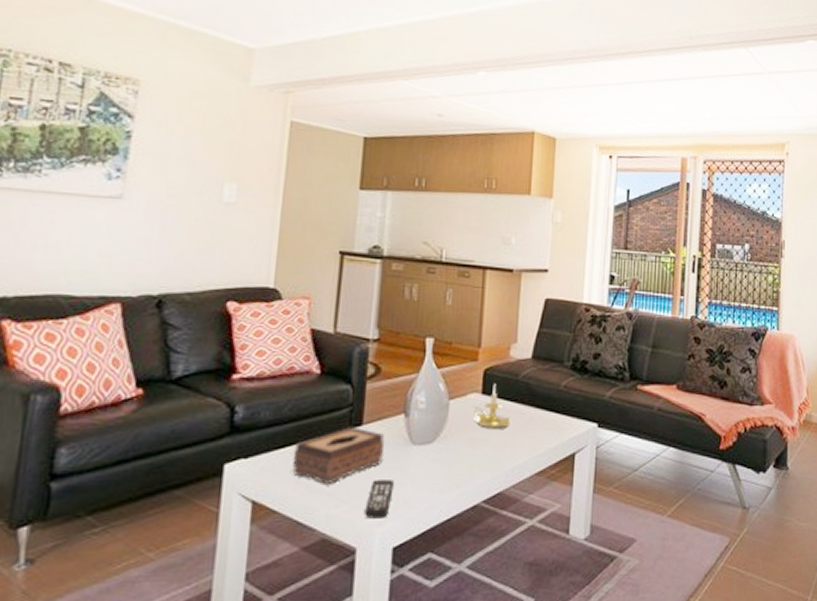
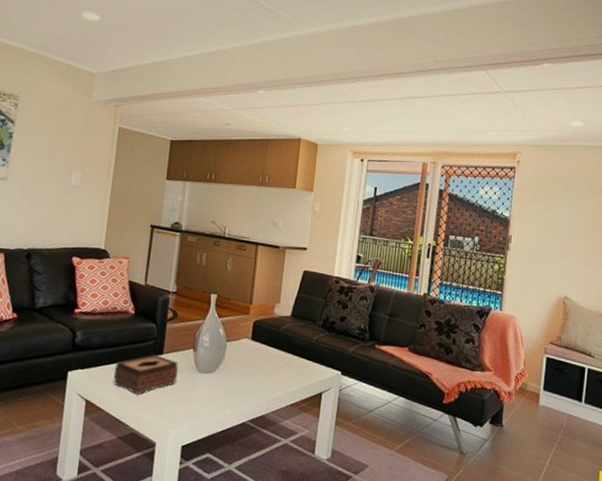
remote control: present [365,480,394,519] -> none [162,395,184,424]
candle holder: present [473,384,511,429] -> none [244,333,273,368]

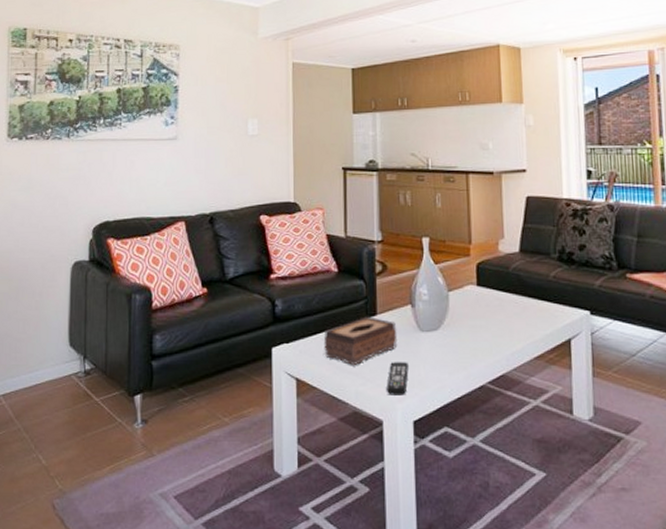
remote control: none [162,395,184,424] -> present [387,362,409,396]

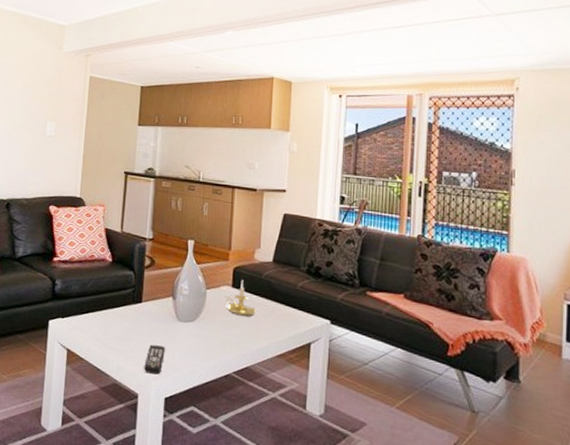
tissue box: present [323,316,397,365] -> none [93,302,158,344]
candle holder: none [470,277,506,317] -> present [225,280,256,316]

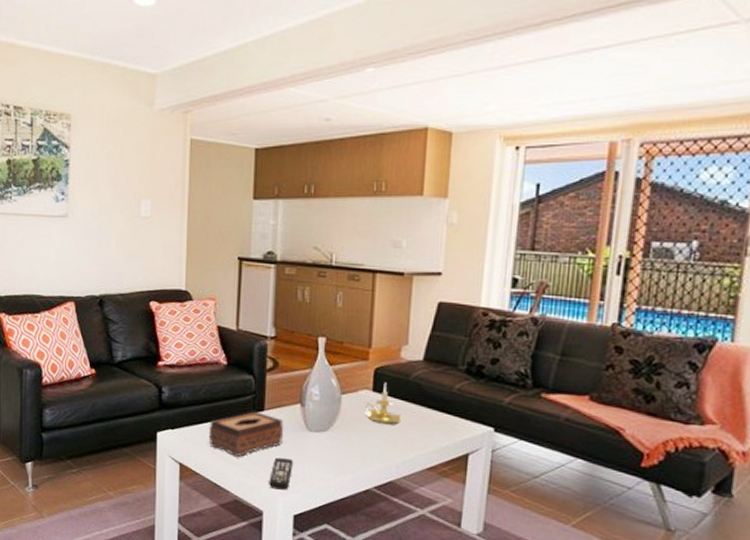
tissue box: none [93,302,158,344] -> present [208,411,284,457]

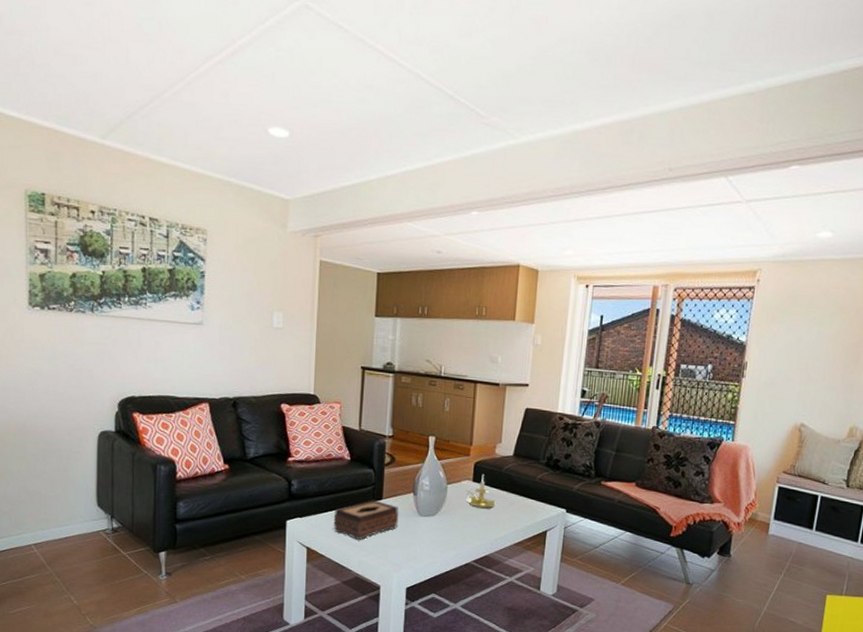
remote control: present [269,458,293,490] -> none [386,539,406,567]

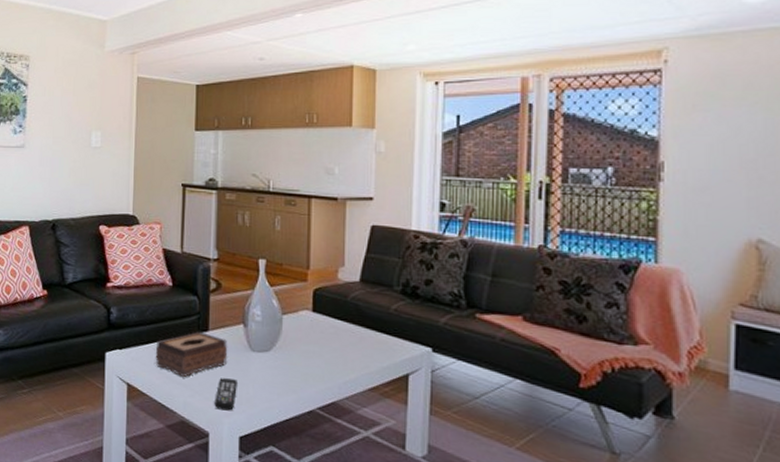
remote control: none [386,539,406,567] -> present [214,378,237,411]
candle holder: present [466,474,496,509] -> none [305,303,342,345]

